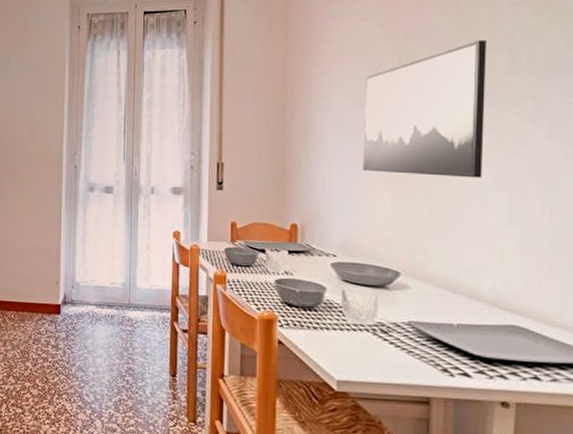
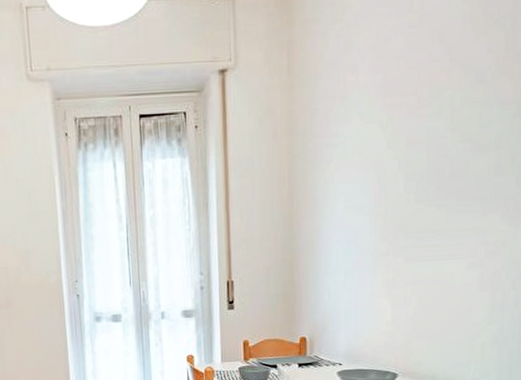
wall art: present [363,39,487,178] -> none [365,141,477,281]

